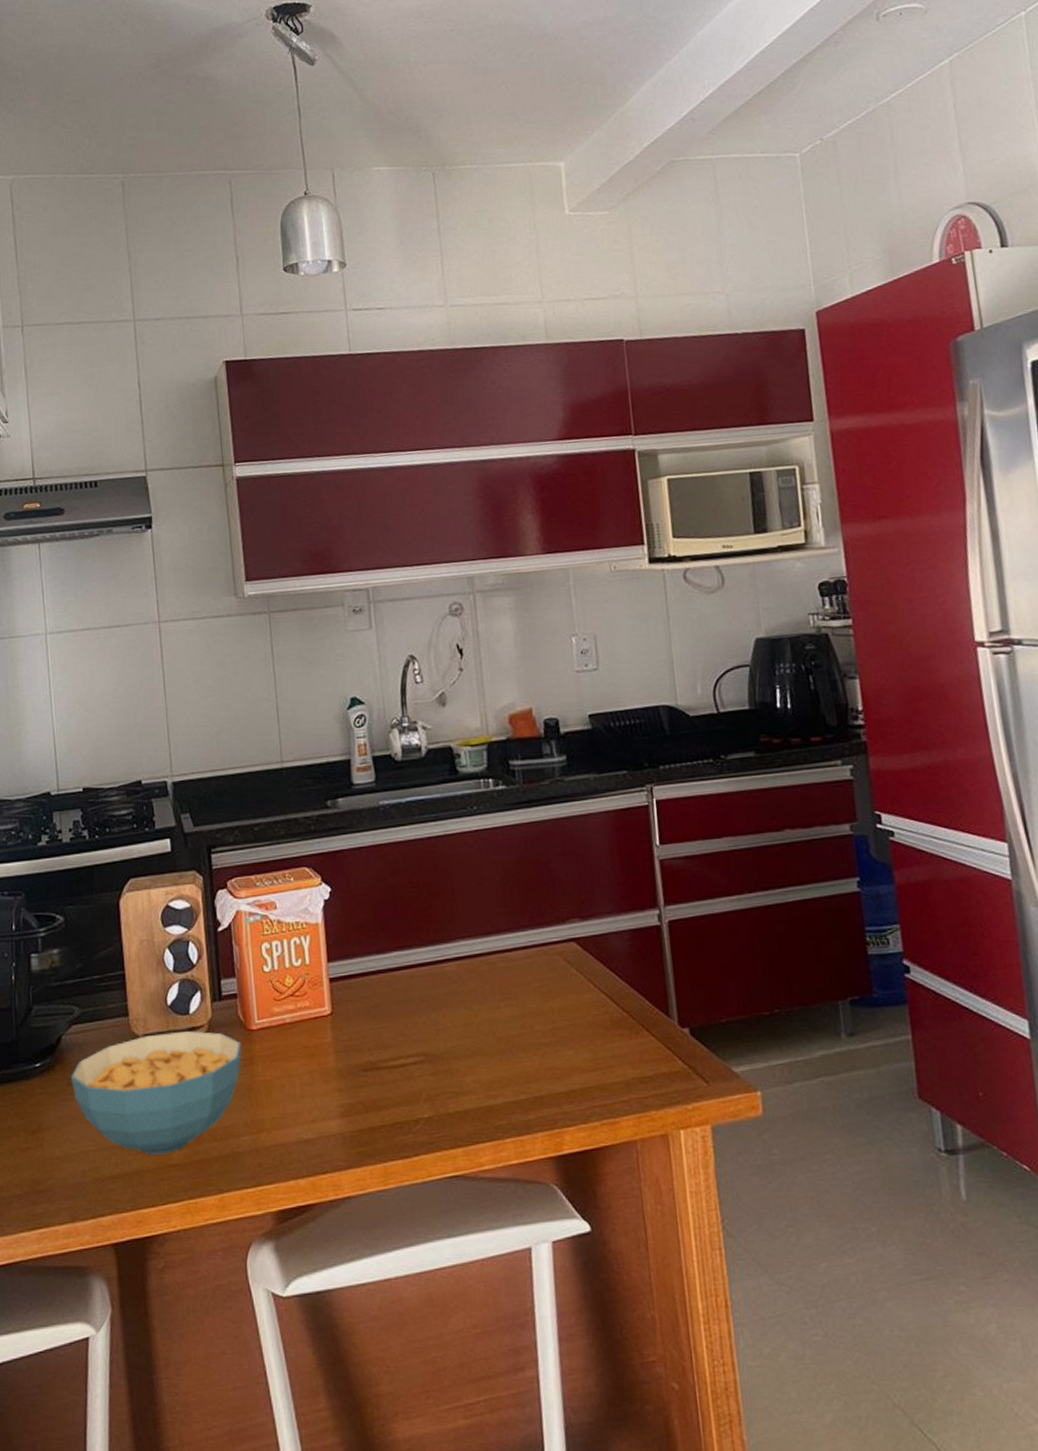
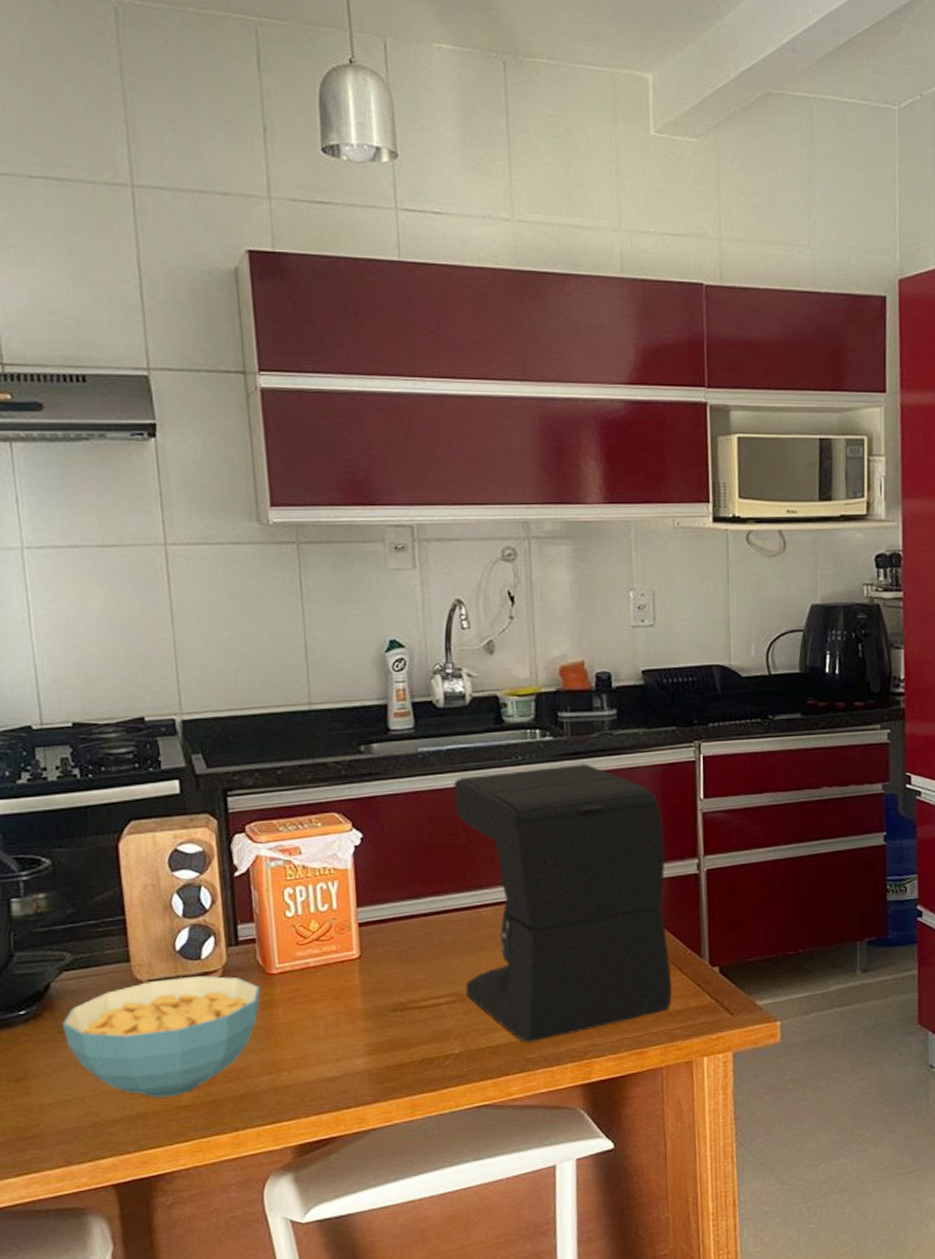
coffee maker: none [413,812,642,1108] -> present [453,763,672,1043]

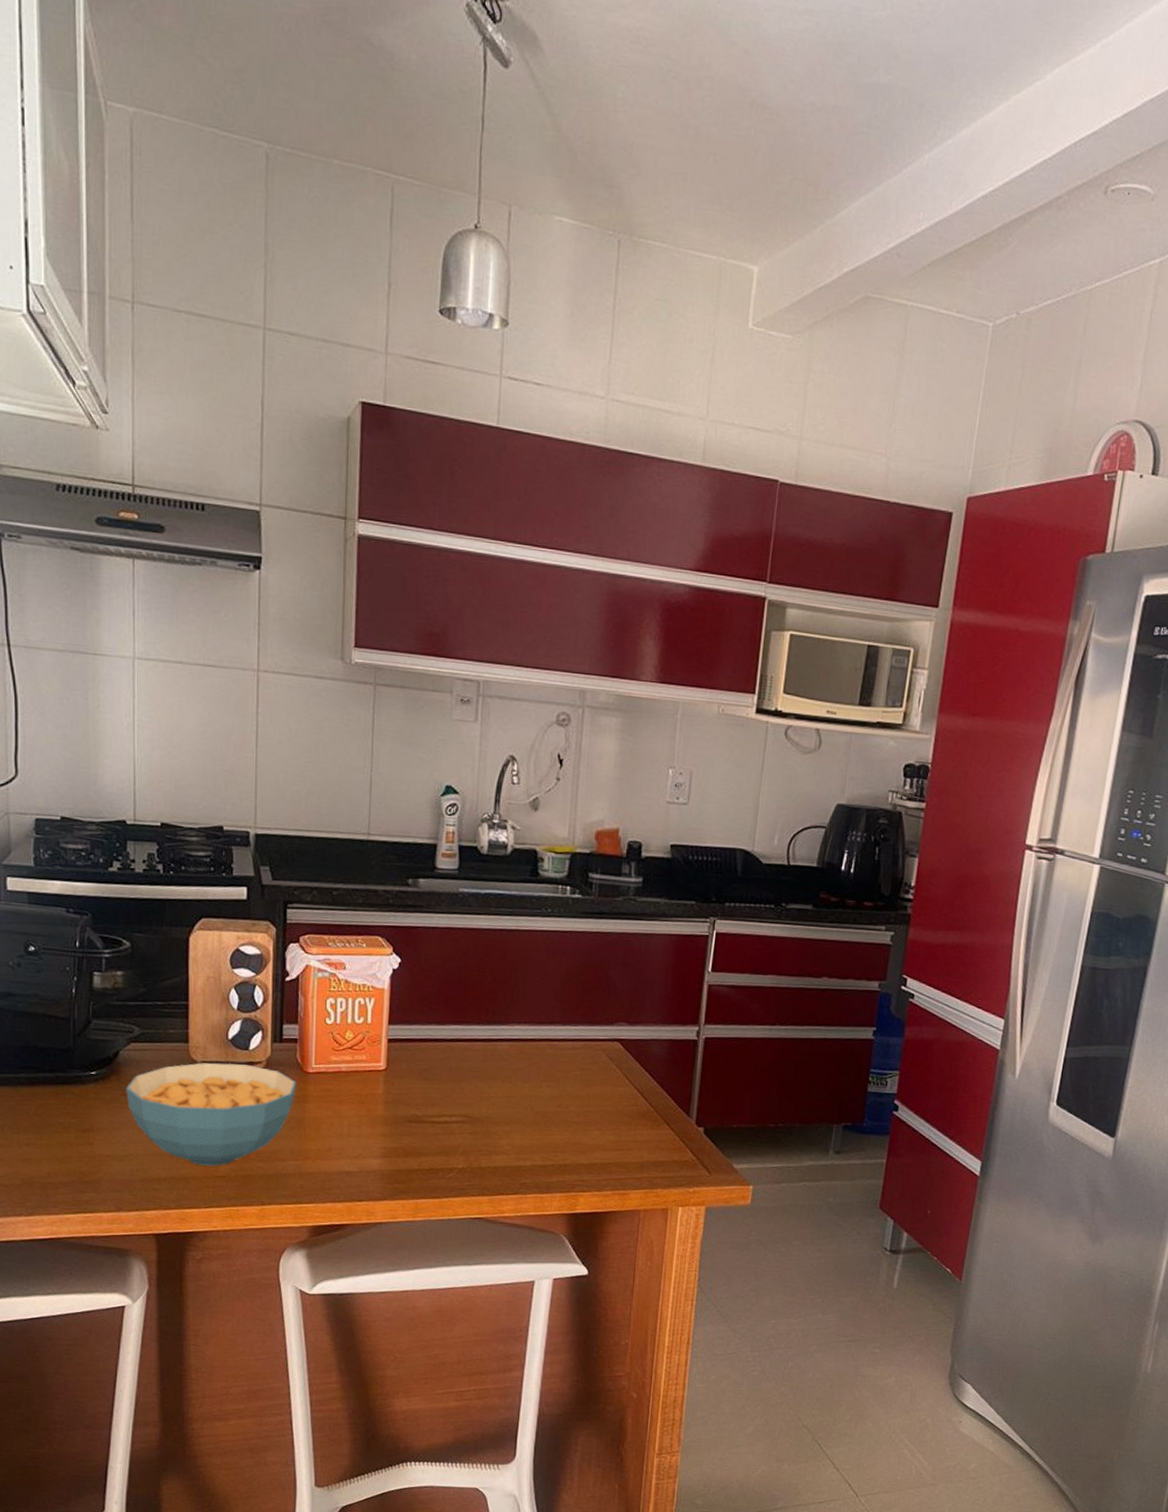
coffee maker: present [453,763,672,1043] -> none [474,920,671,1169]

